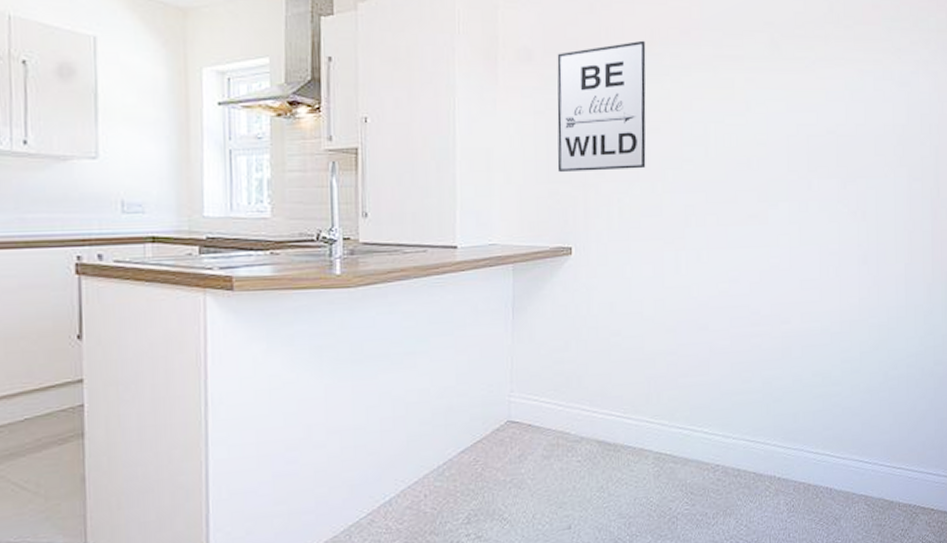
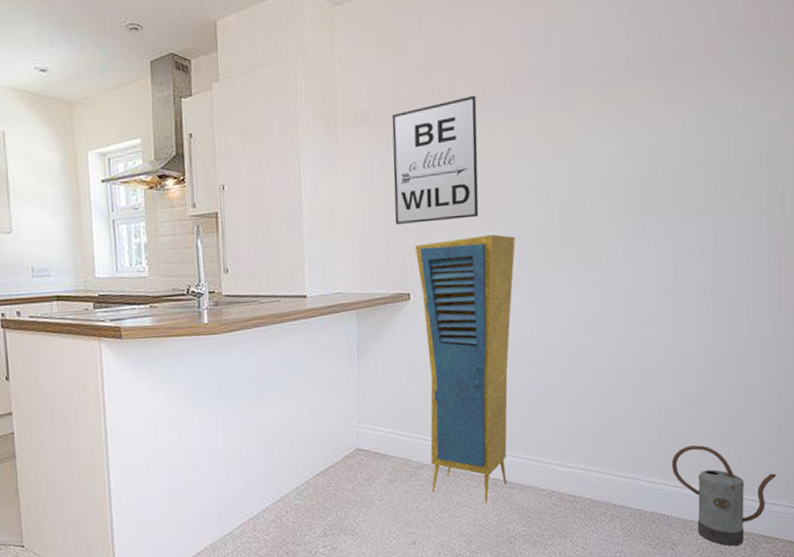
storage cabinet: none [579,188,683,480] -> present [415,234,515,503]
watering can: none [834,413,933,519] -> present [671,445,777,546]

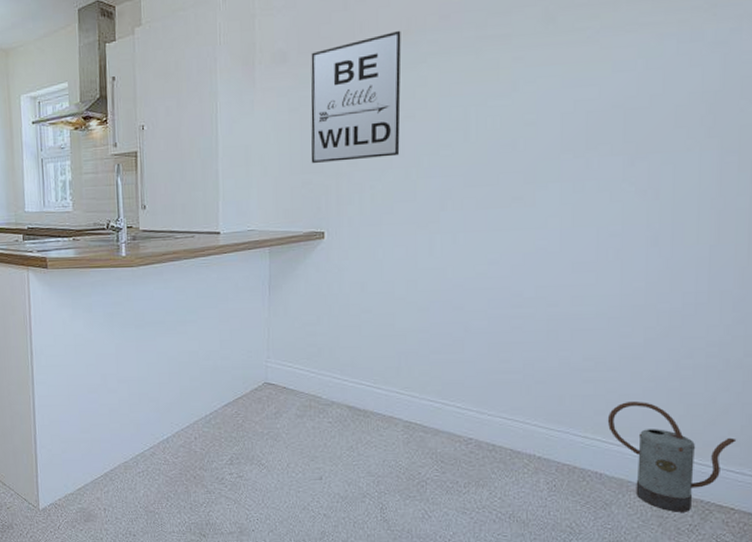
storage cabinet: present [415,234,515,503] -> none [331,173,438,445]

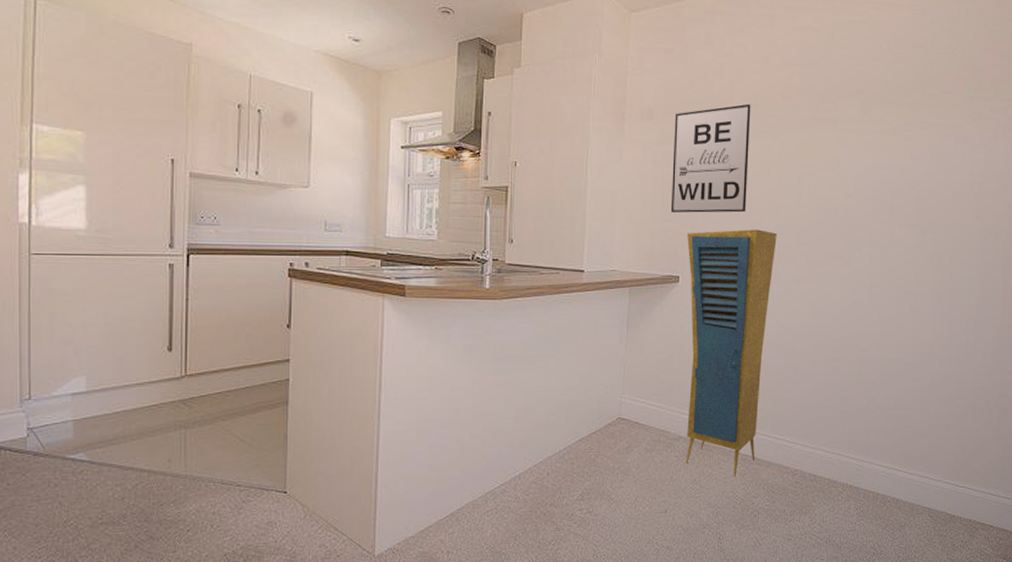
storage cabinet: none [331,173,438,445] -> present [685,229,777,477]
watering can: present [607,402,737,512] -> none [903,435,995,531]

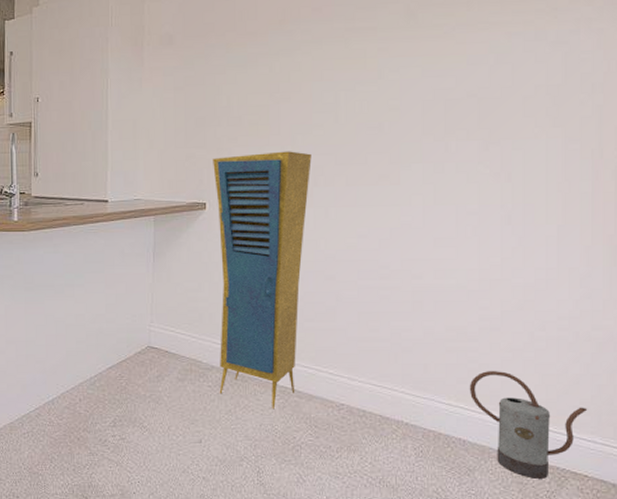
wall art: present [670,103,751,213] -> none [194,20,278,139]
watering can: none [903,435,995,531] -> present [469,371,588,479]

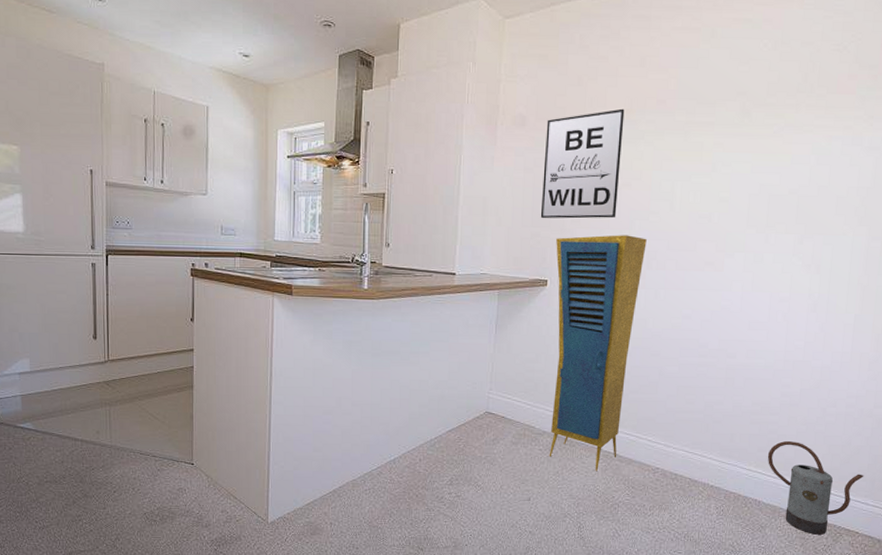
wall art: none [194,20,278,139] -> present [540,108,625,219]

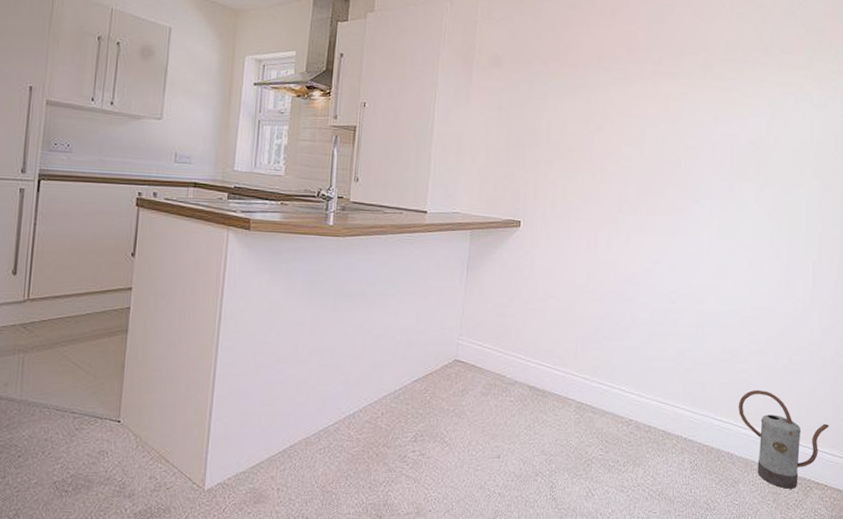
wall art: present [540,108,625,219] -> none [514,55,596,161]
storage cabinet: present [549,235,647,472] -> none [520,177,618,425]

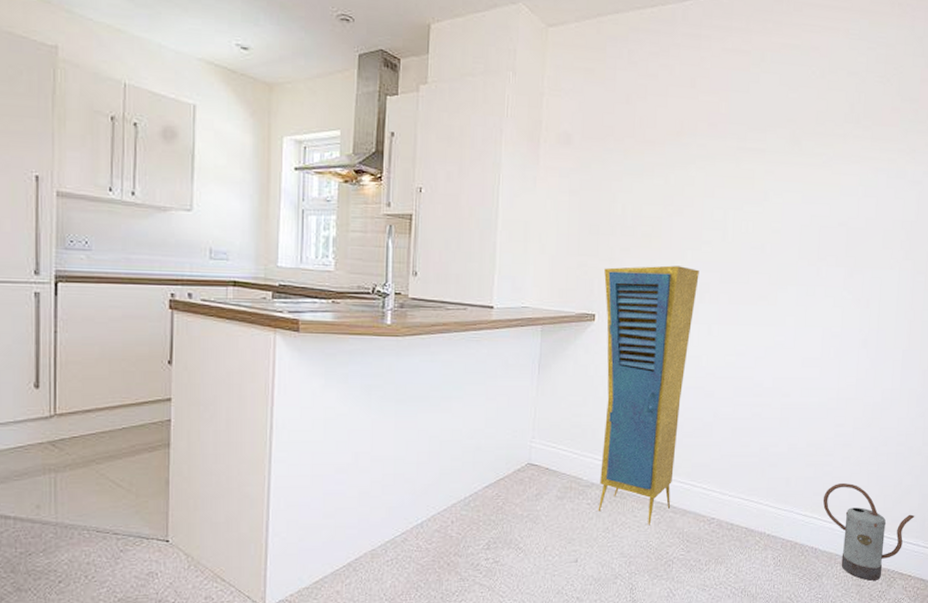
storage cabinet: none [520,177,618,425] -> present [598,265,699,526]

